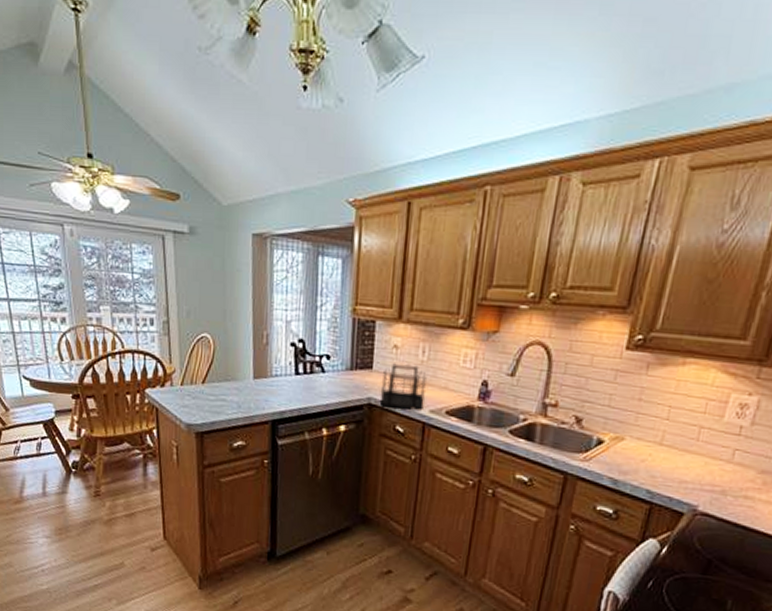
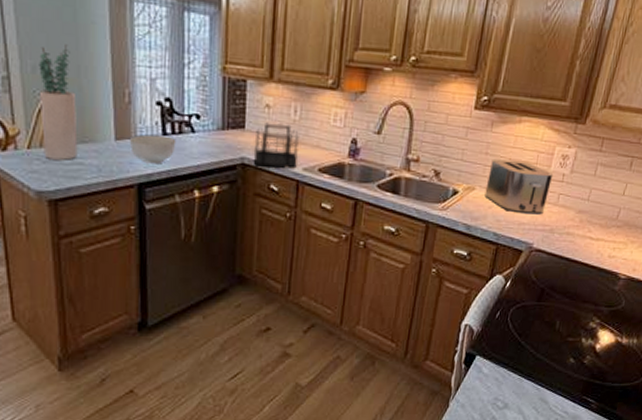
vase: none [192,291,222,397] -> present [39,44,78,161]
bowl: none [265,374,308,403] -> present [129,134,177,164]
toaster: none [636,405,727,472] -> present [485,159,554,215]

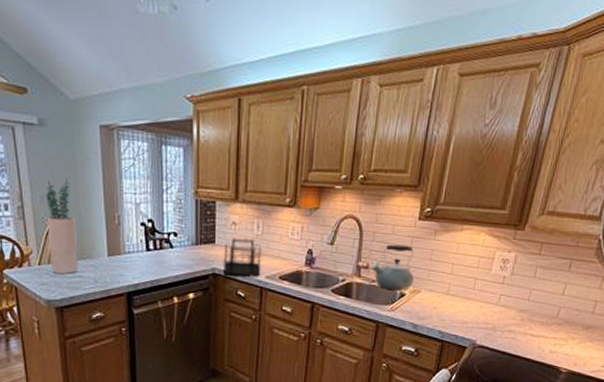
bowl: present [129,134,177,164] -> none [119,251,158,276]
kettle: none [420,135,470,188] -> present [370,244,415,291]
toaster: present [485,159,554,215] -> none [430,264,495,314]

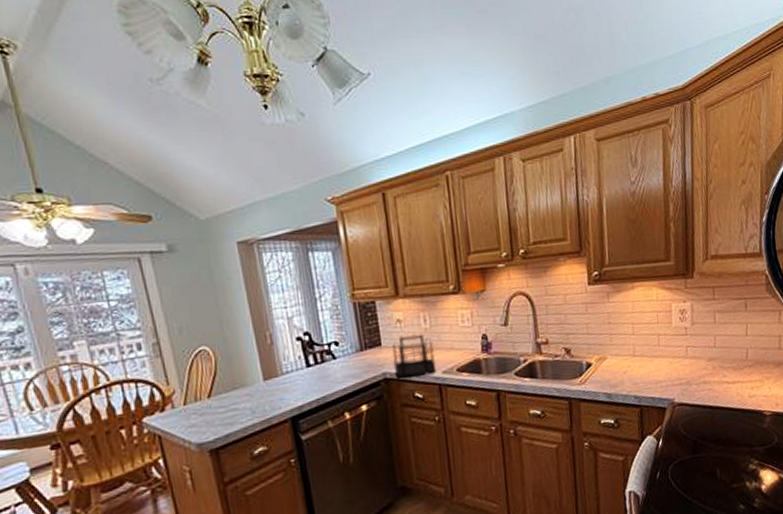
vase: present [46,178,78,275] -> none [184,302,231,412]
kettle: present [370,244,415,291] -> none [549,312,598,363]

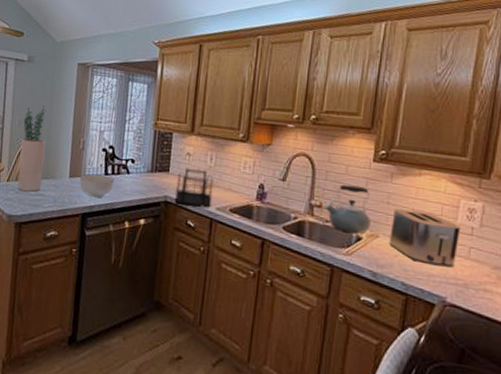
vase: none [184,302,231,412] -> present [17,105,46,192]
bowl: none [276,367,321,397] -> present [79,174,115,198]
kettle: none [549,312,598,363] -> present [323,184,372,235]
toaster: none [615,323,677,373] -> present [389,208,461,267]

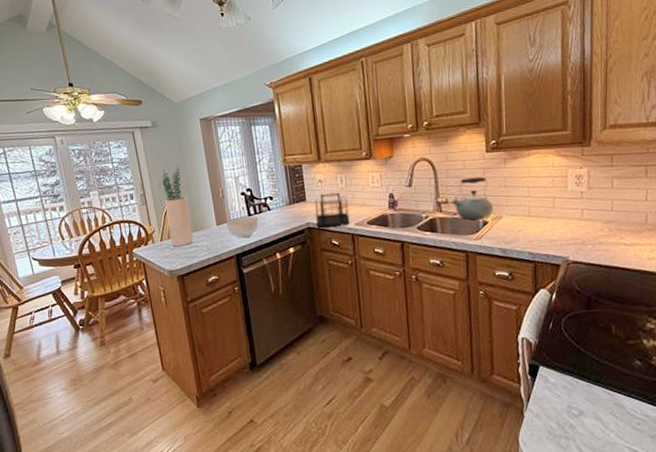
toaster: present [389,208,461,267] -> none [511,187,573,232]

